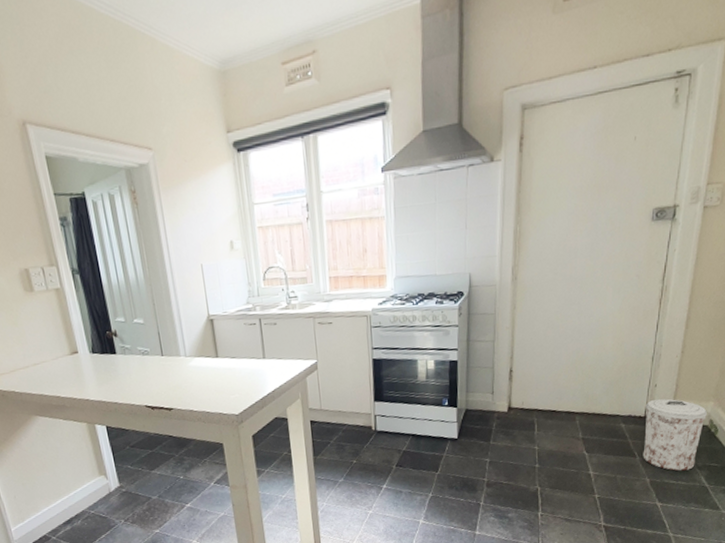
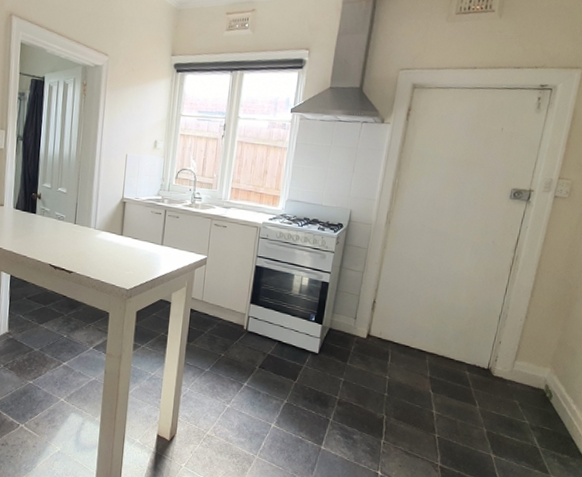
trash can: present [643,398,707,471] -> none [482,355,544,429]

